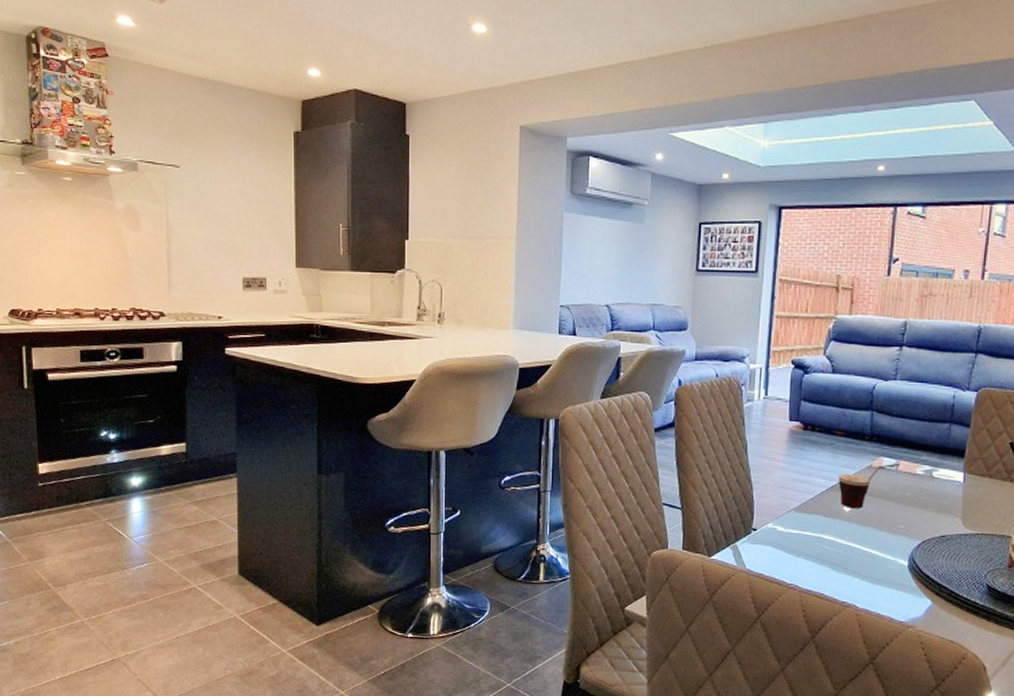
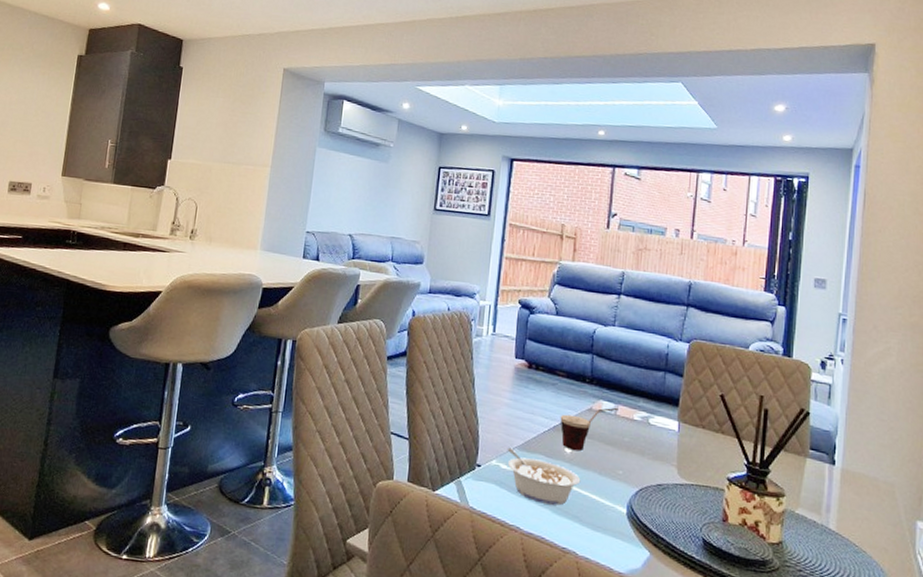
legume: none [783,510,861,563] -> present [507,447,581,506]

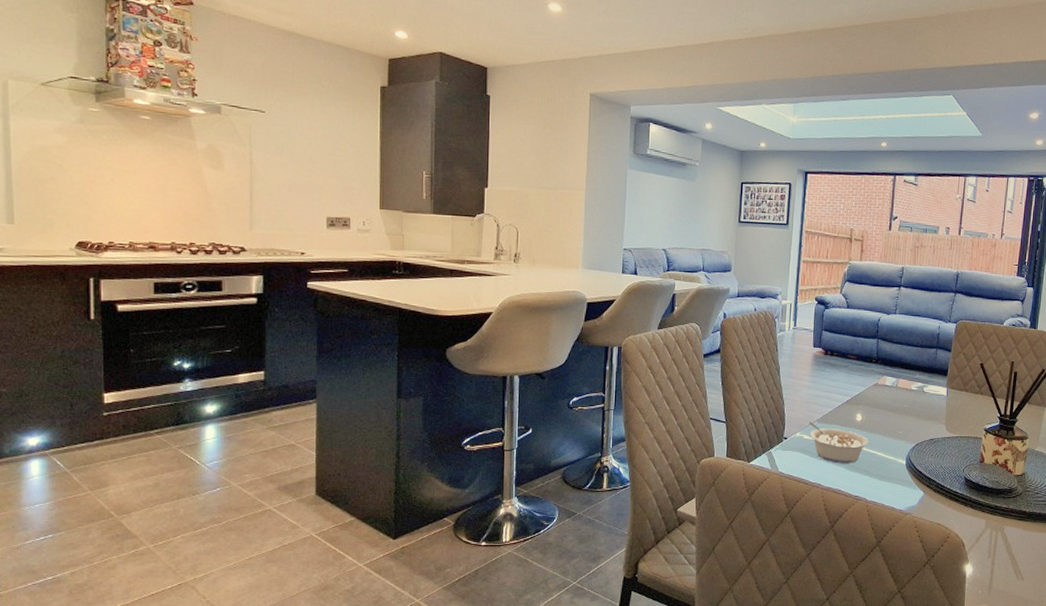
cup: present [560,407,618,452] -> none [852,381,899,419]

